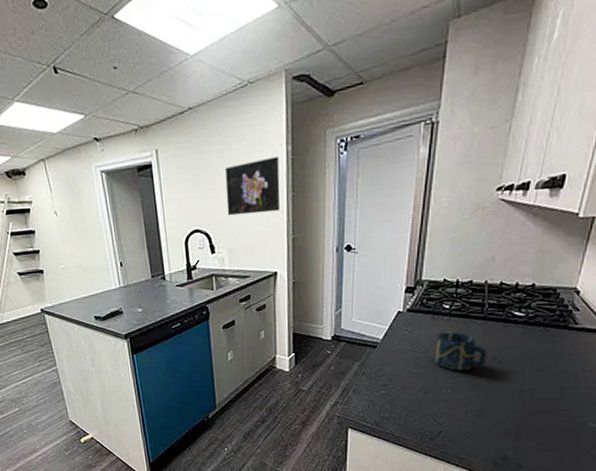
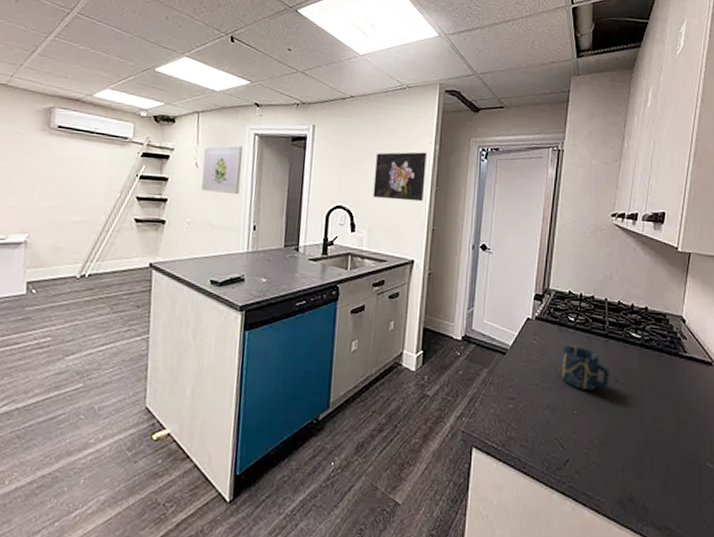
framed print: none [59,186,100,238] -> present [201,145,243,194]

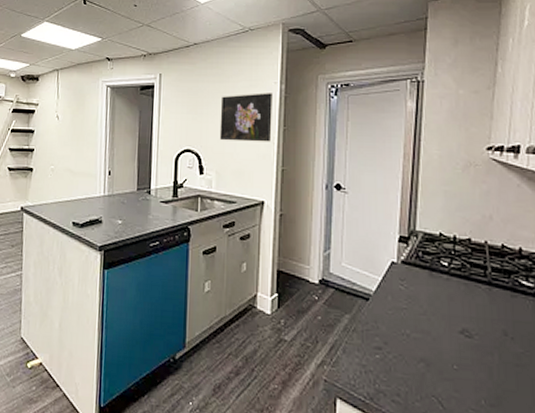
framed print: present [201,145,243,194] -> none [62,97,97,142]
cup: present [560,345,610,390] -> none [435,292,497,344]

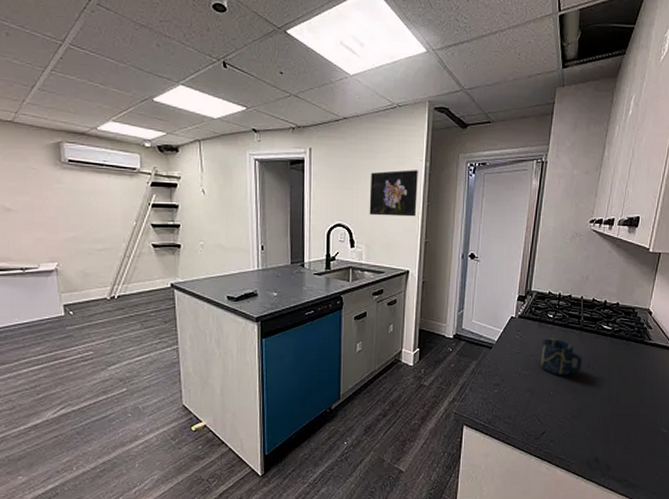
cup: none [435,292,497,344] -> present [539,338,583,375]

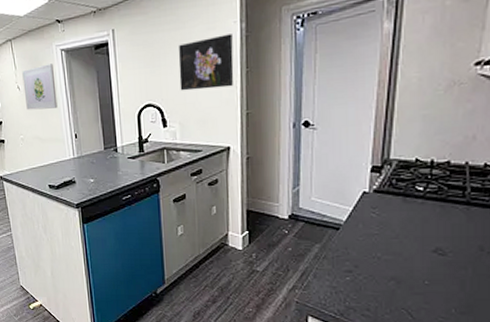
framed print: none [209,171,246,217] -> present [22,63,58,110]
cup: present [539,338,583,375] -> none [407,216,472,261]

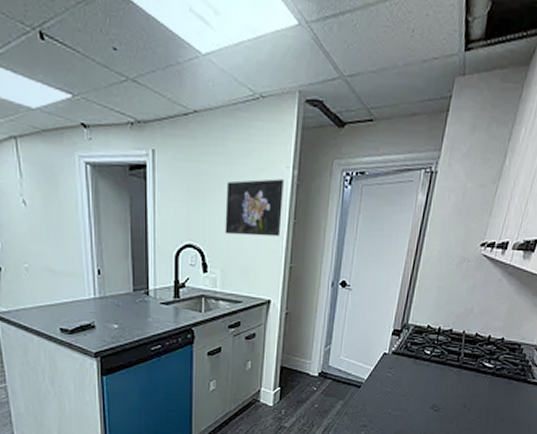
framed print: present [22,63,58,110] -> none [30,177,77,235]

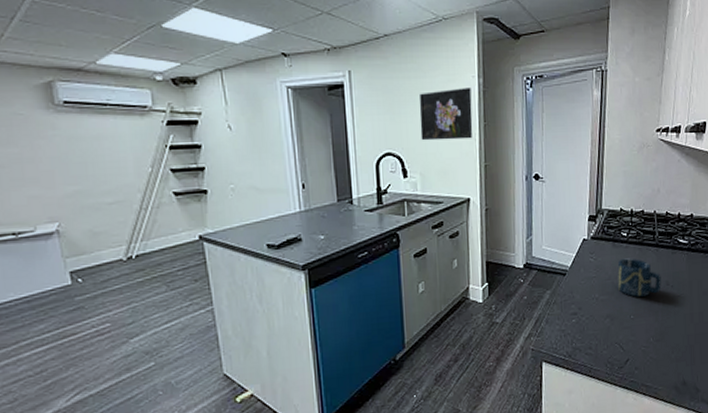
cup: none [411,377,459,416] -> present [617,258,662,297]

